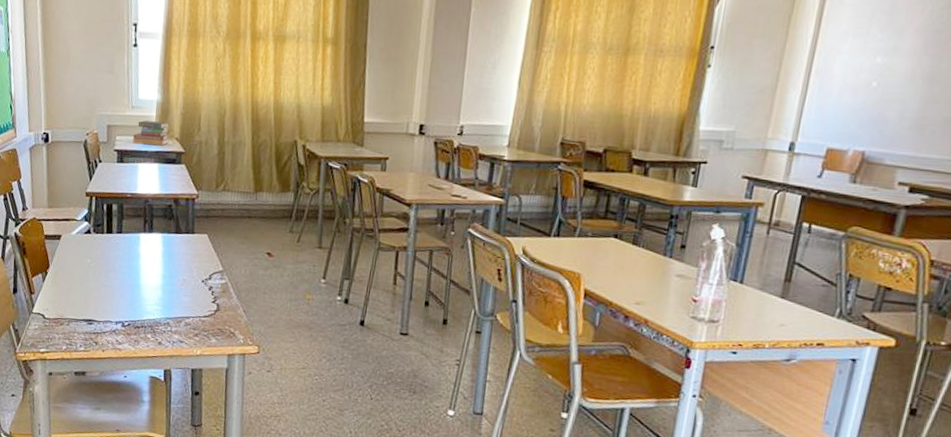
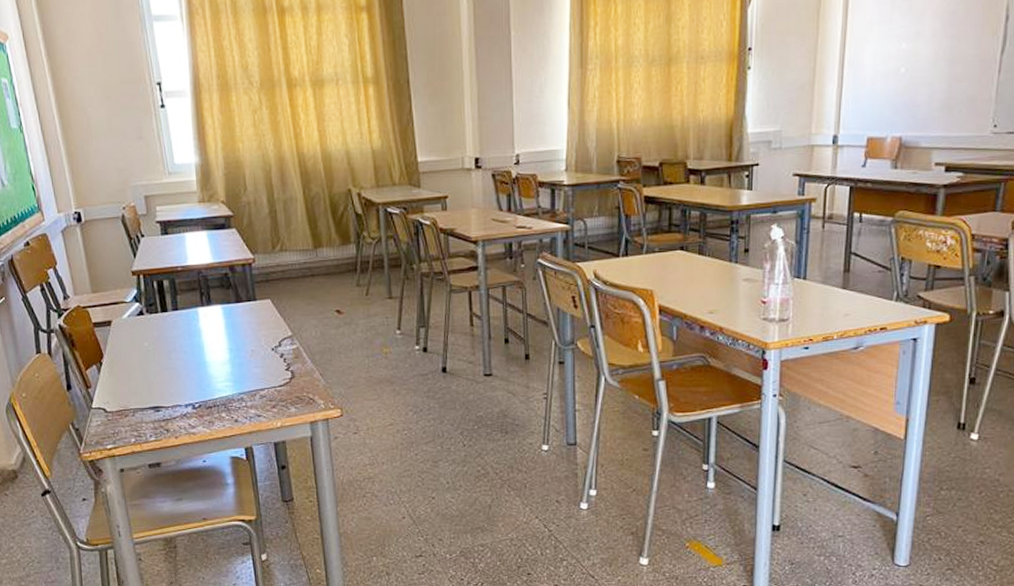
books: present [133,120,169,146] -> none [175,185,215,213]

